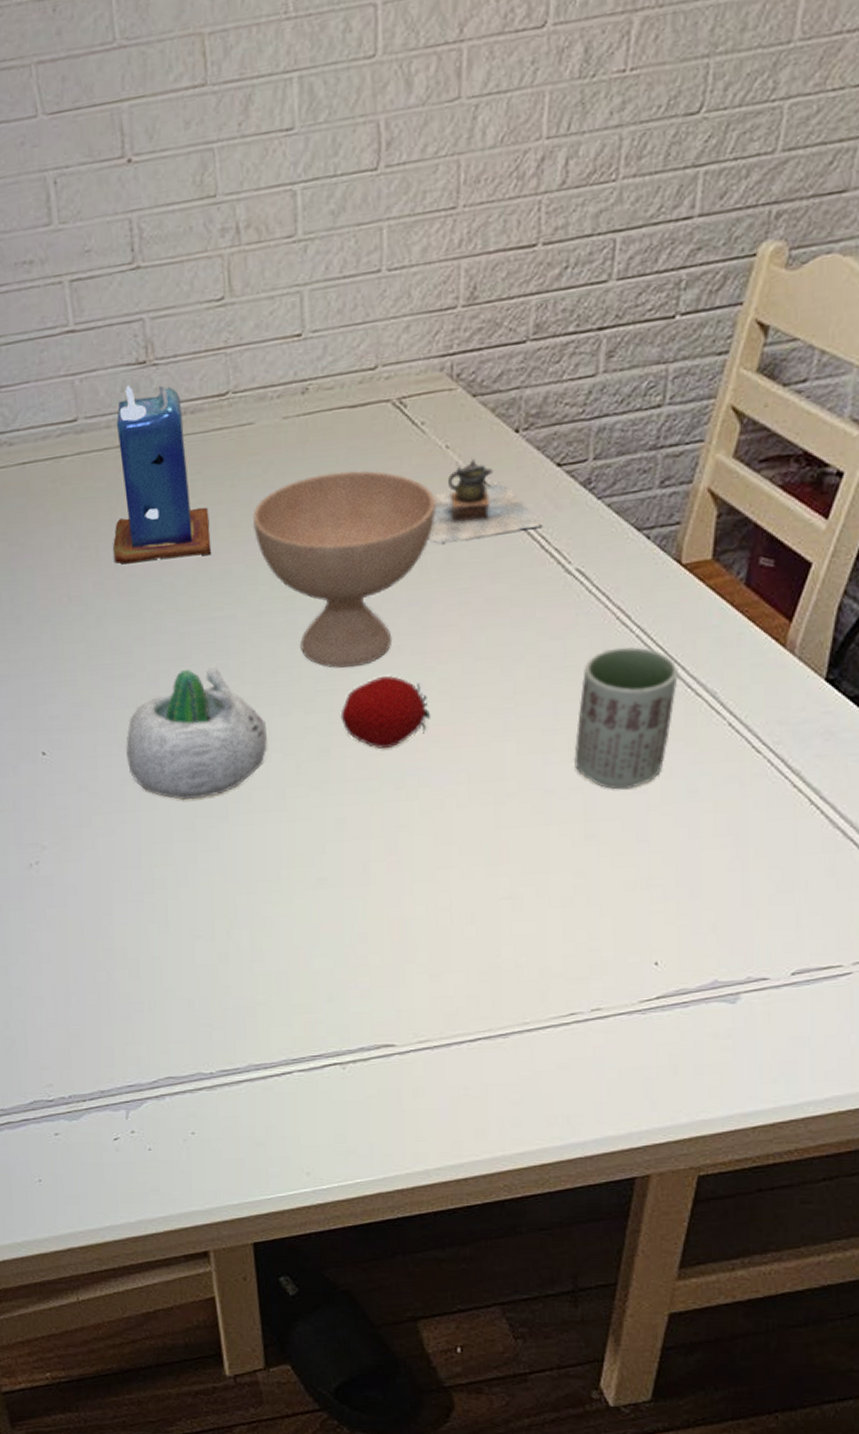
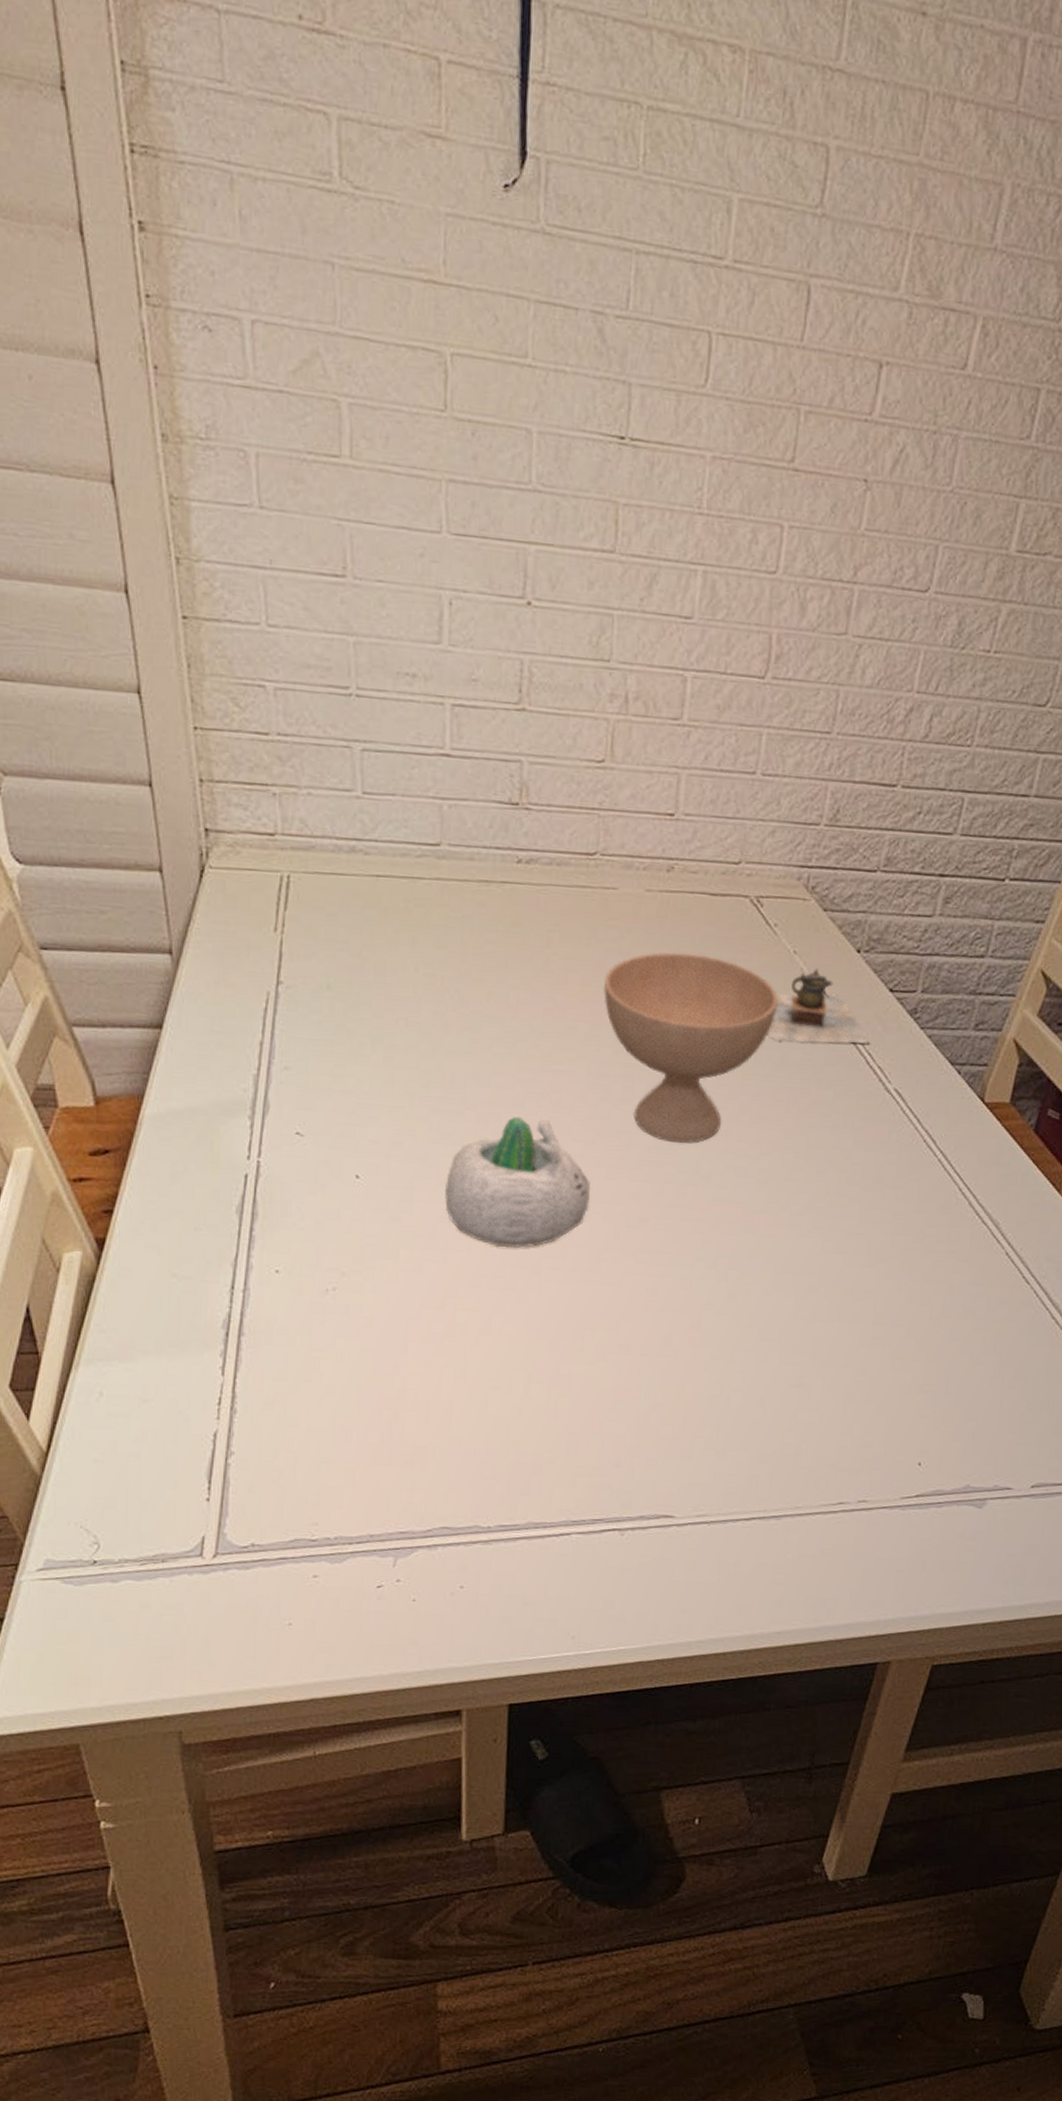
candle: present [112,385,212,565] -> none [459,823,562,1007]
fruit: present [340,676,431,749] -> none [663,1157,749,1227]
cup: present [574,646,678,790] -> none [871,1167,970,1299]

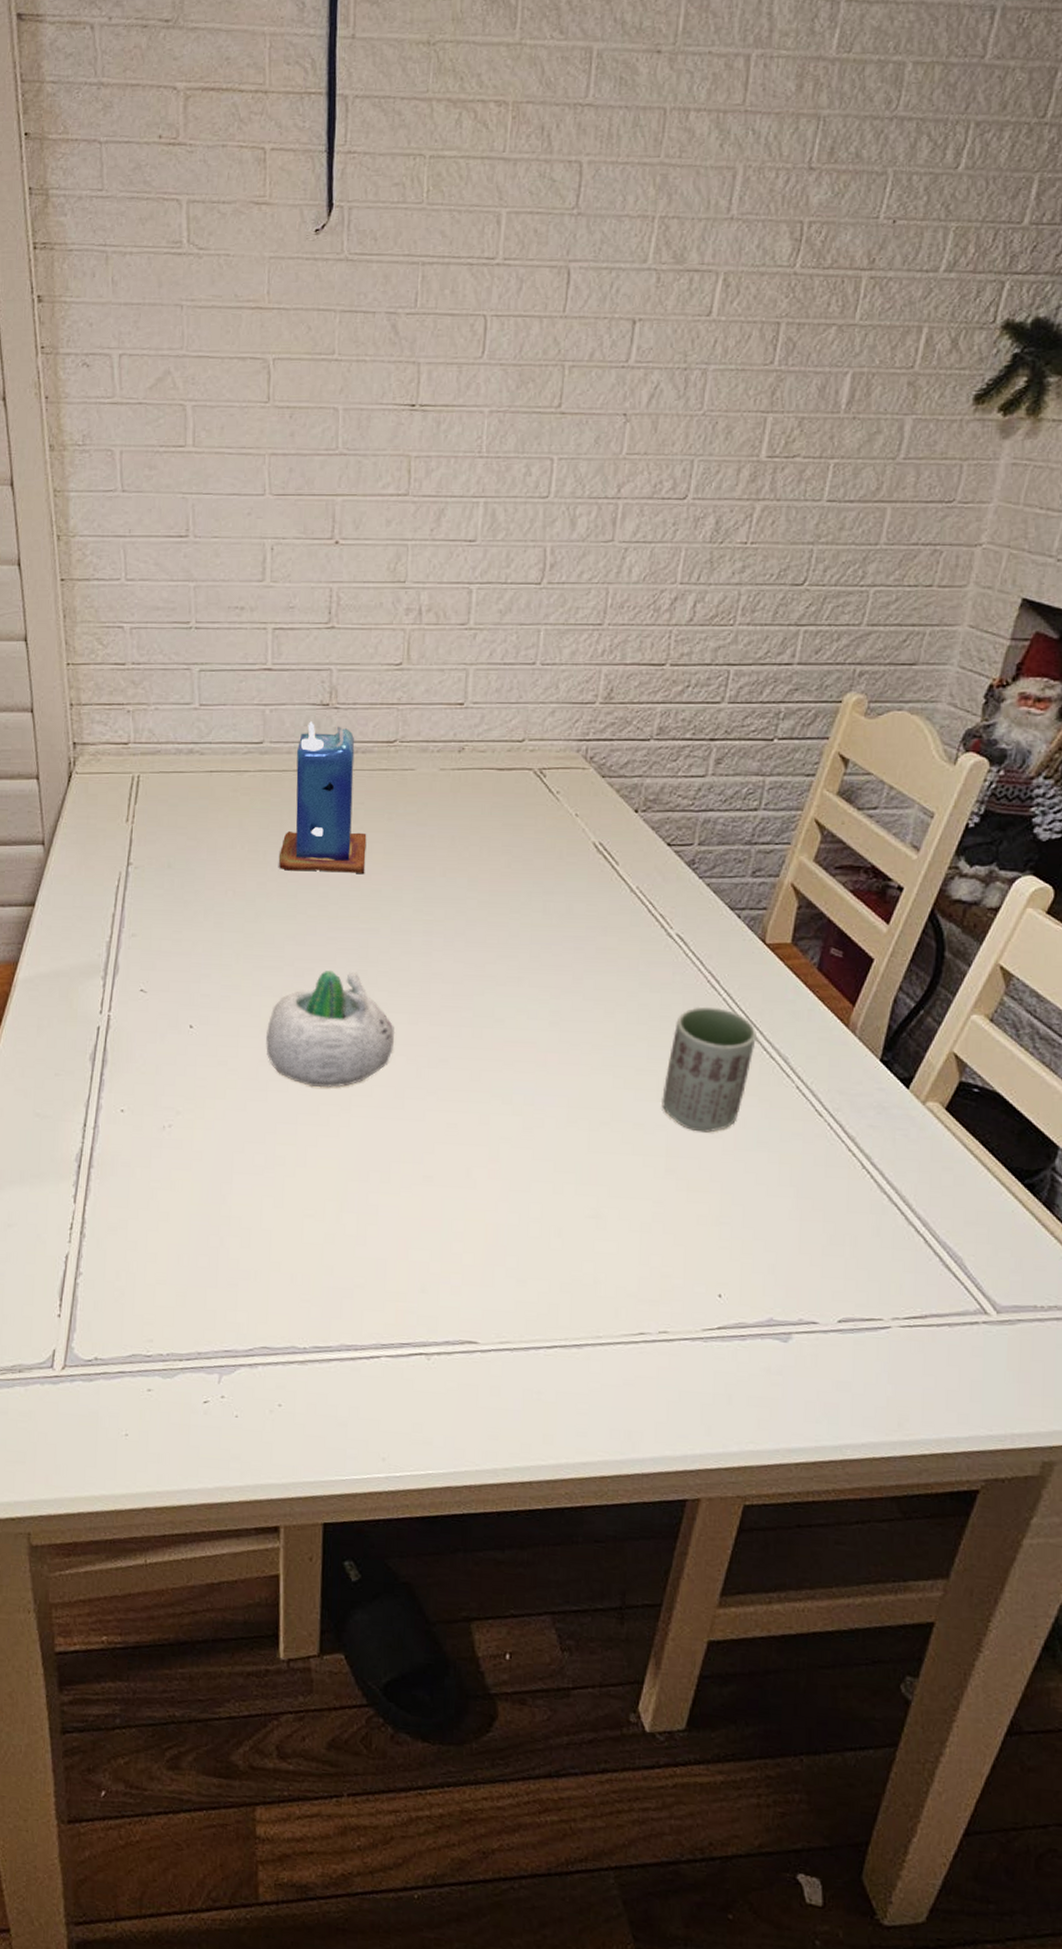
candle: none [459,823,562,1007] -> present [278,721,367,873]
bowl: present [603,952,778,1144] -> none [403,821,562,990]
teapot: present [766,969,871,1044] -> none [553,829,652,897]
cup: none [871,1167,970,1299] -> present [662,1006,756,1133]

